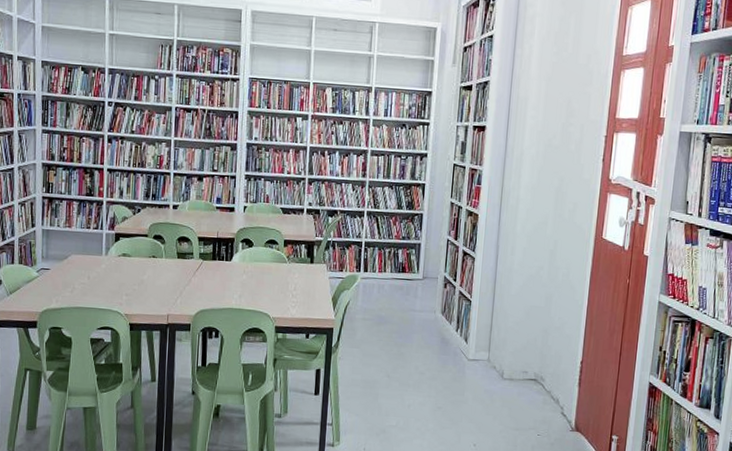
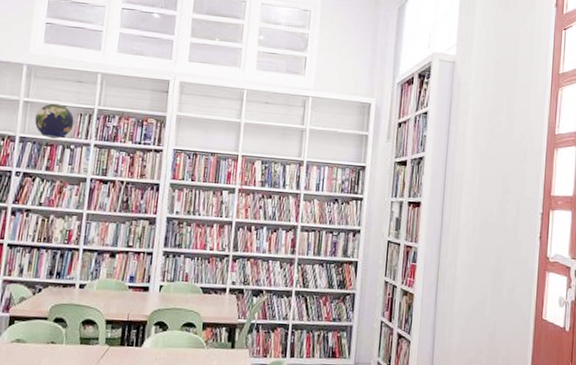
globe: none [121,35,156,71] -> present [35,103,74,139]

